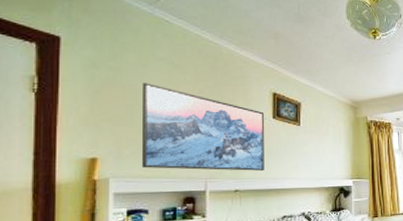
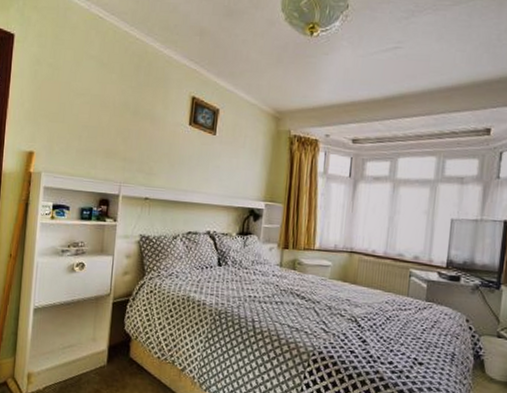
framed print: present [141,83,264,171] -> none [67,81,180,181]

